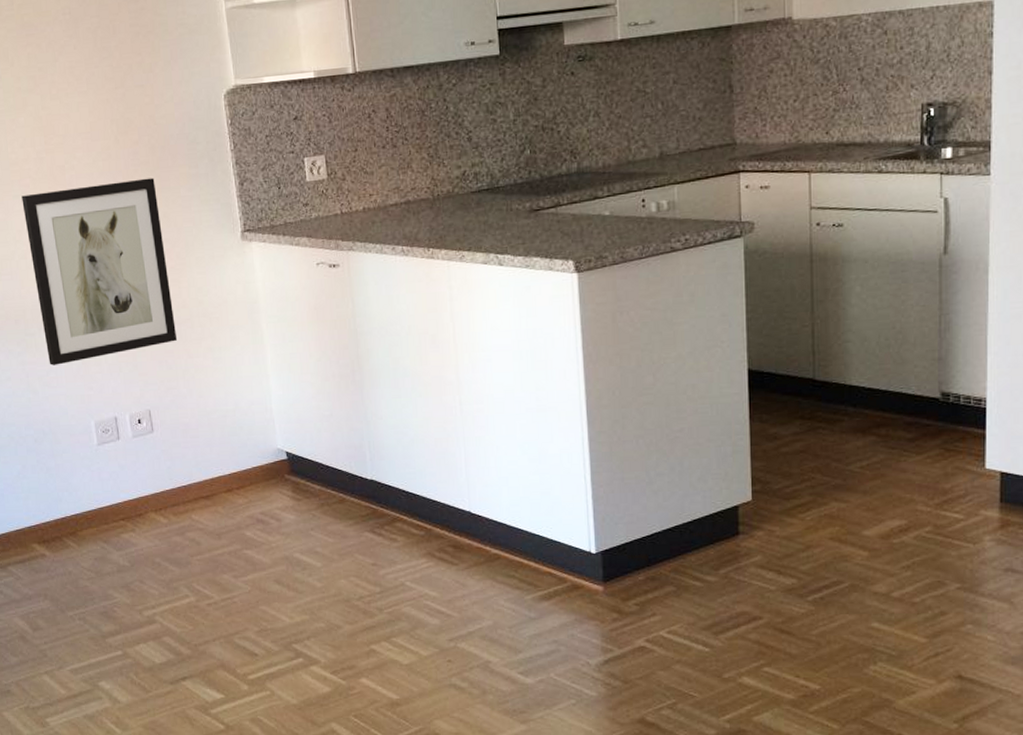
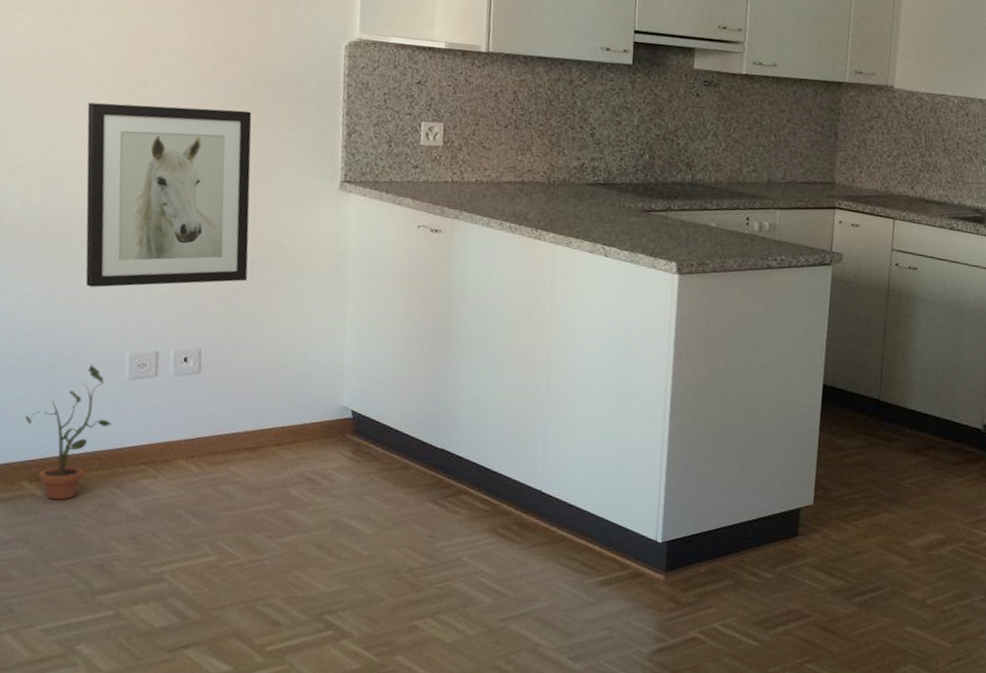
potted plant: none [24,435,91,558] -> present [24,365,112,500]

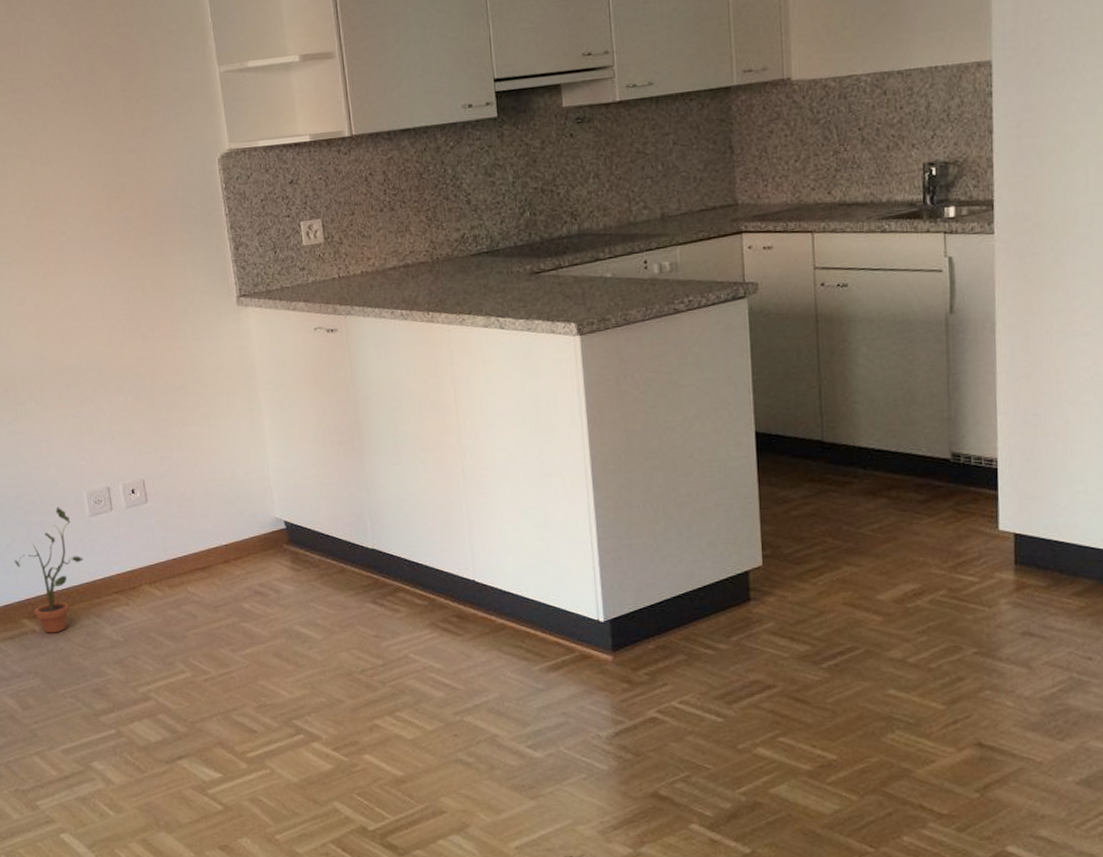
wall art: present [85,102,252,288] -> none [11,243,172,435]

